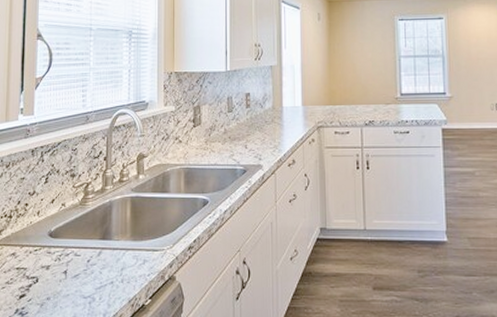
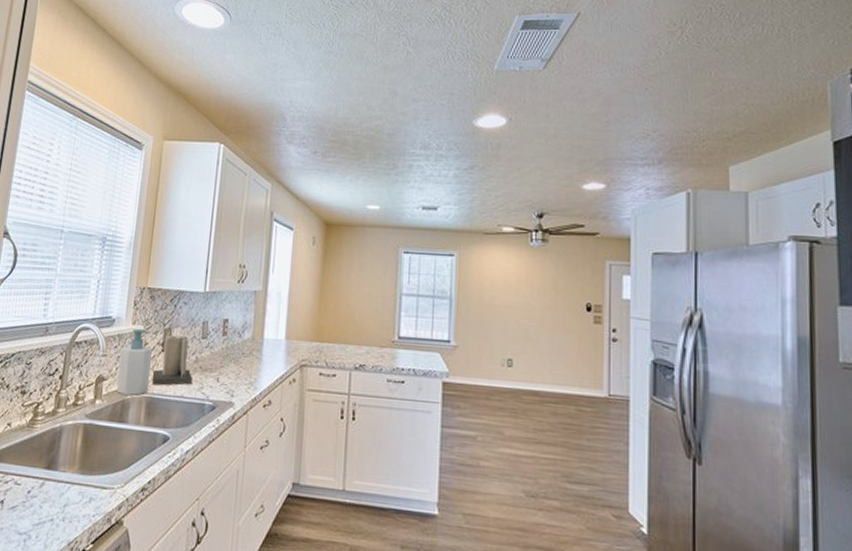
soap bottle: none [156,109,186,169] -> present [116,328,152,396]
paper towel roll: none [187,112,223,157] -> present [152,335,192,386]

